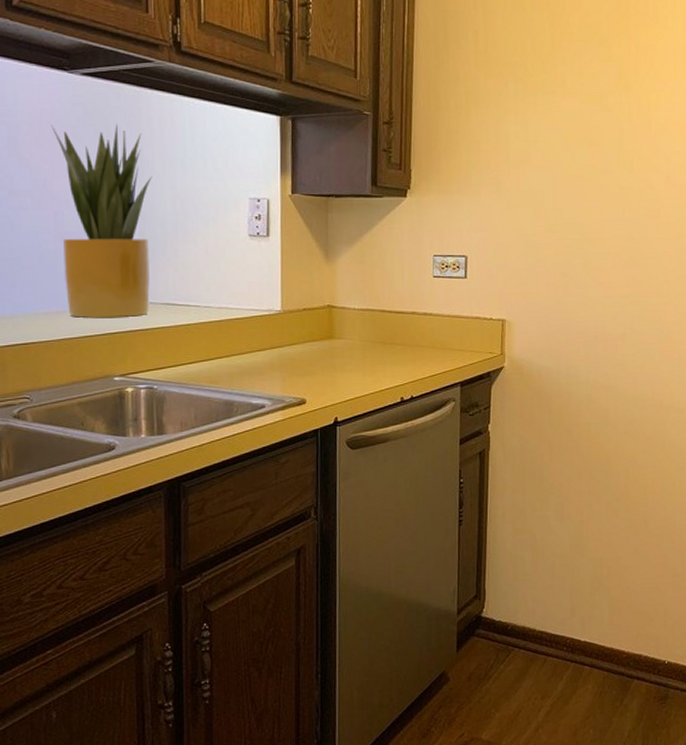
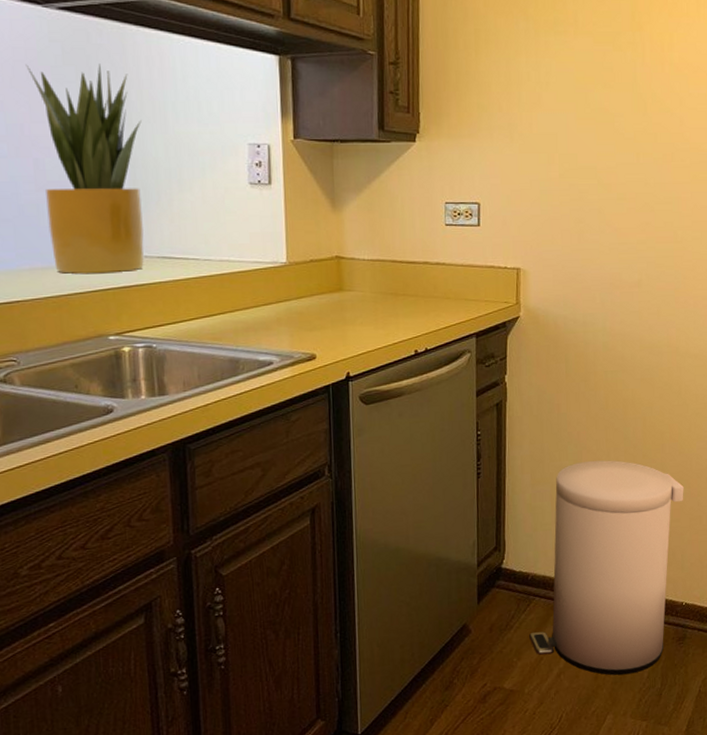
pedal bin: none [508,511,667,733] -> present [529,460,684,675]

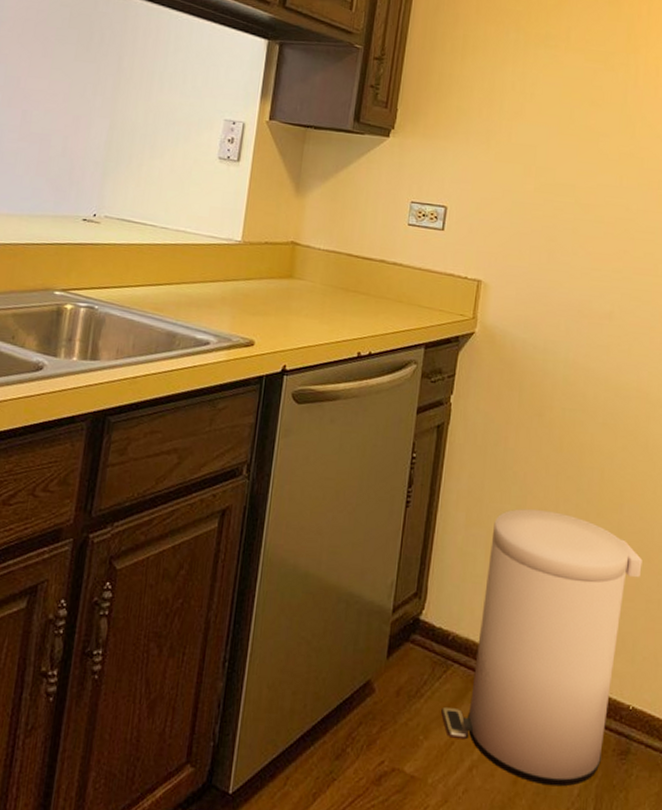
planter: present [25,63,144,274] -> none [19,23,128,229]

